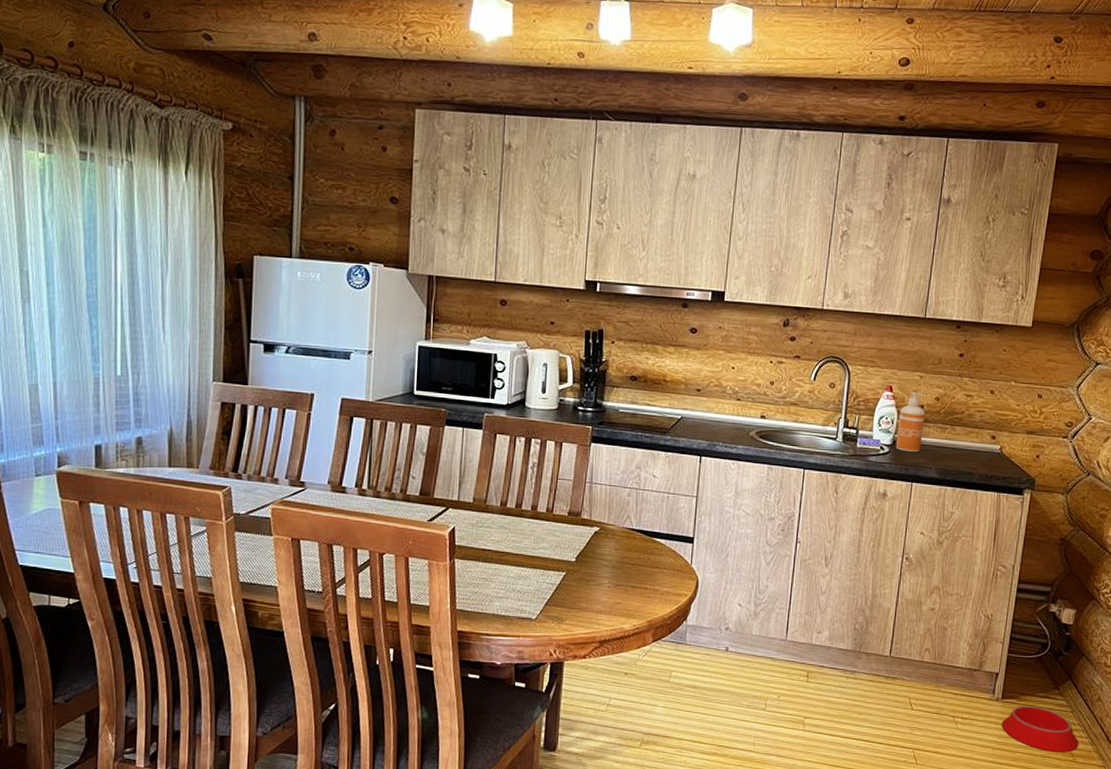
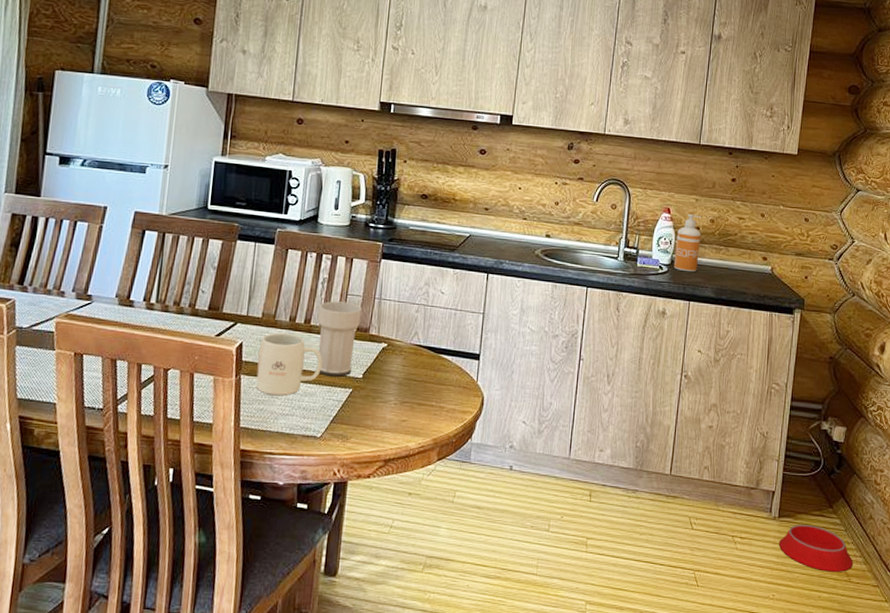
mug: none [470,517,535,579] -> present [256,333,322,396]
cup: none [529,485,574,560] -> present [318,301,363,377]

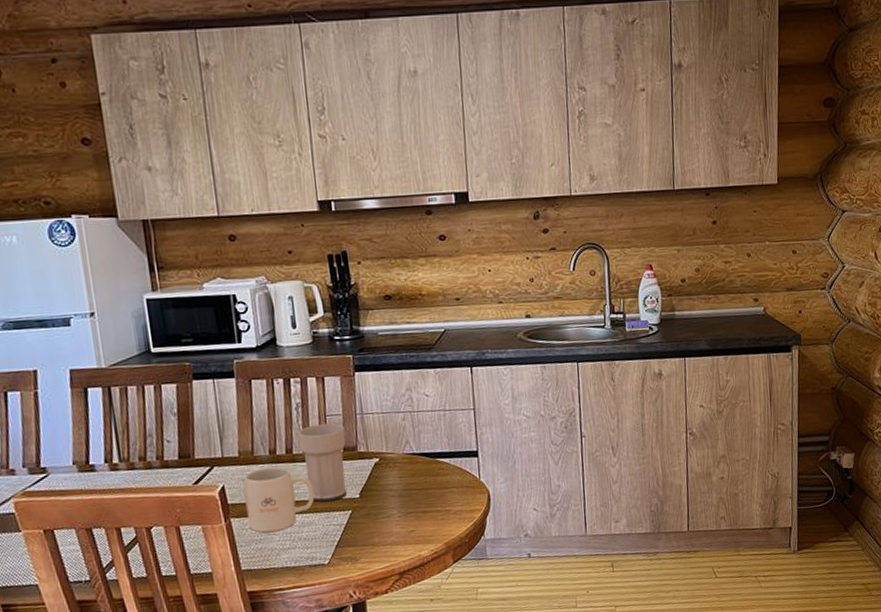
soap dispenser: present [673,214,701,273] -> none [663,266,689,329]
pet bowl: present [778,525,853,572] -> none [800,551,872,591]

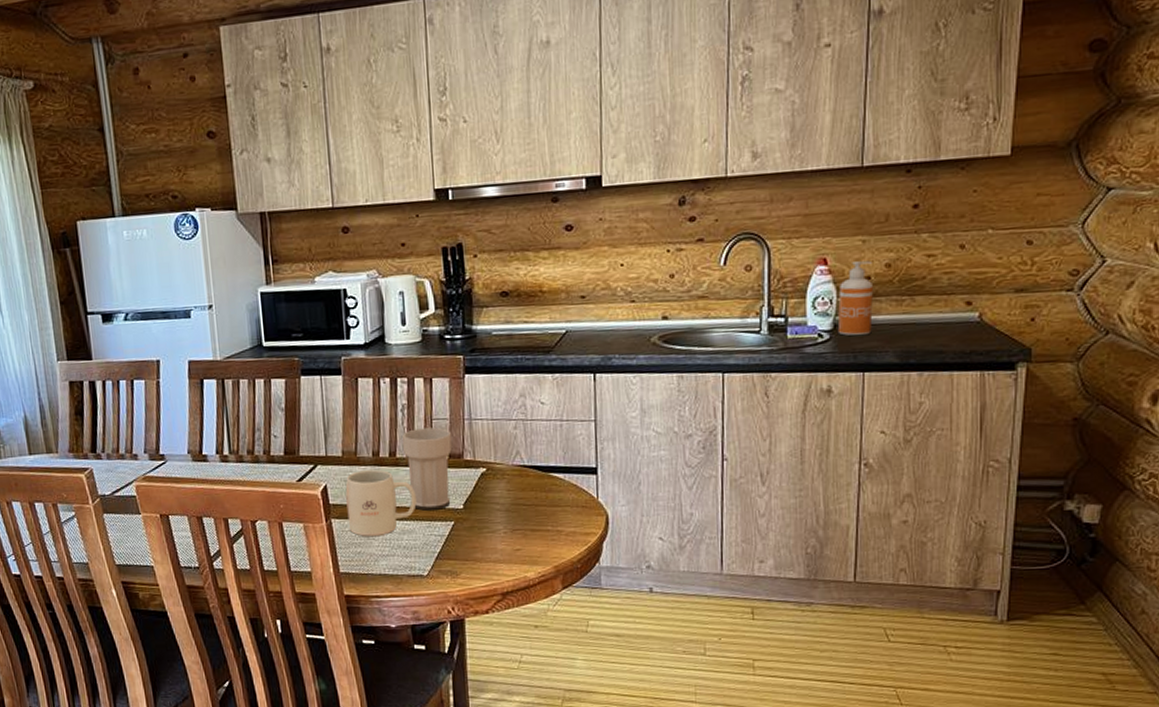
soap dispenser: none [663,266,689,329] -> present [837,261,874,337]

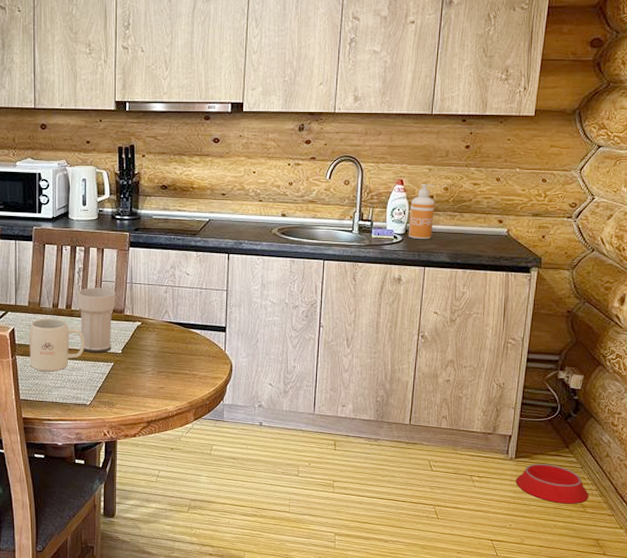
pet bowl: none [1009,626,1117,680] -> present [515,464,588,504]

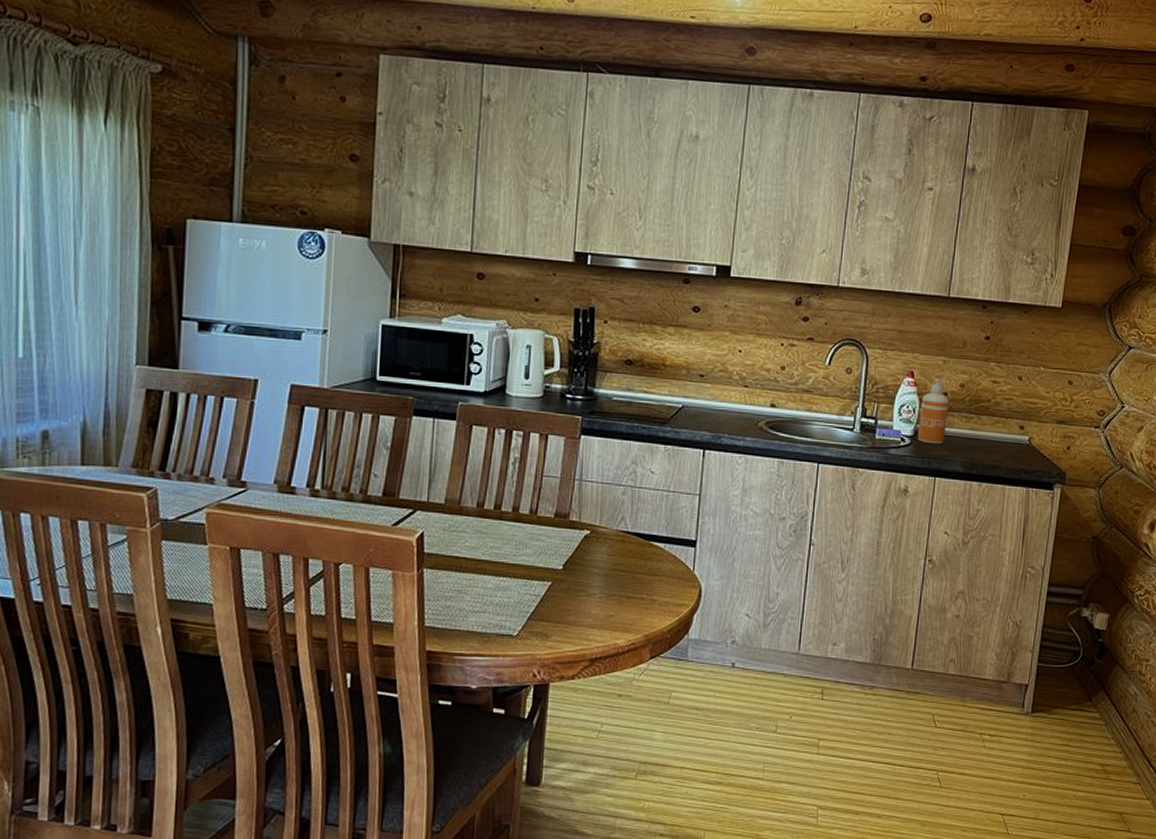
mug: present [29,318,85,372] -> none [441,521,516,591]
cup: present [78,288,116,353] -> none [510,484,561,569]
pet bowl: present [515,464,588,504] -> none [1031,720,1112,769]

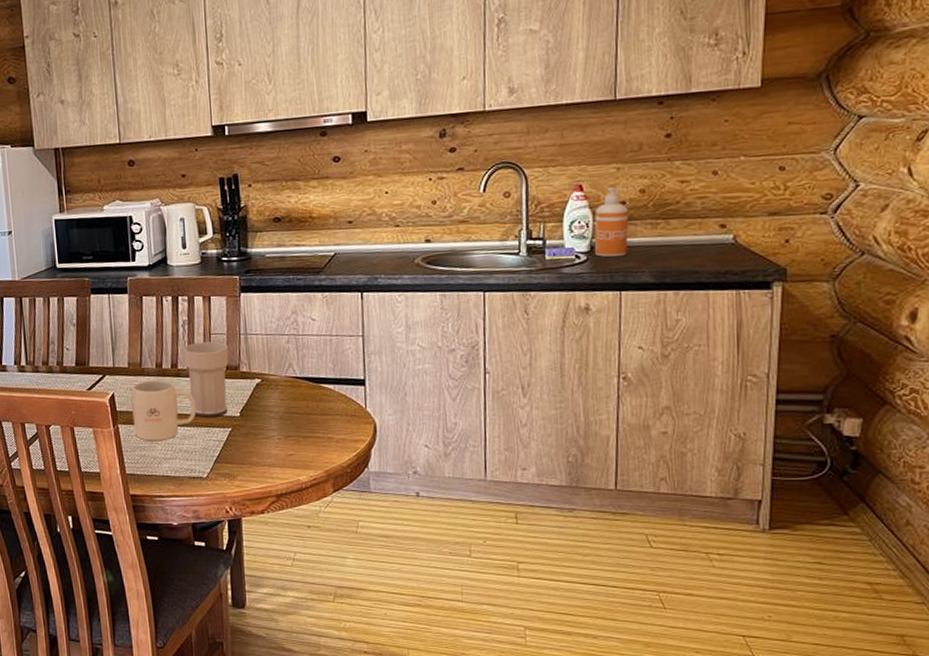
mug: none [441,521,516,591] -> present [131,380,197,442]
cup: none [510,484,561,569] -> present [183,341,229,418]

